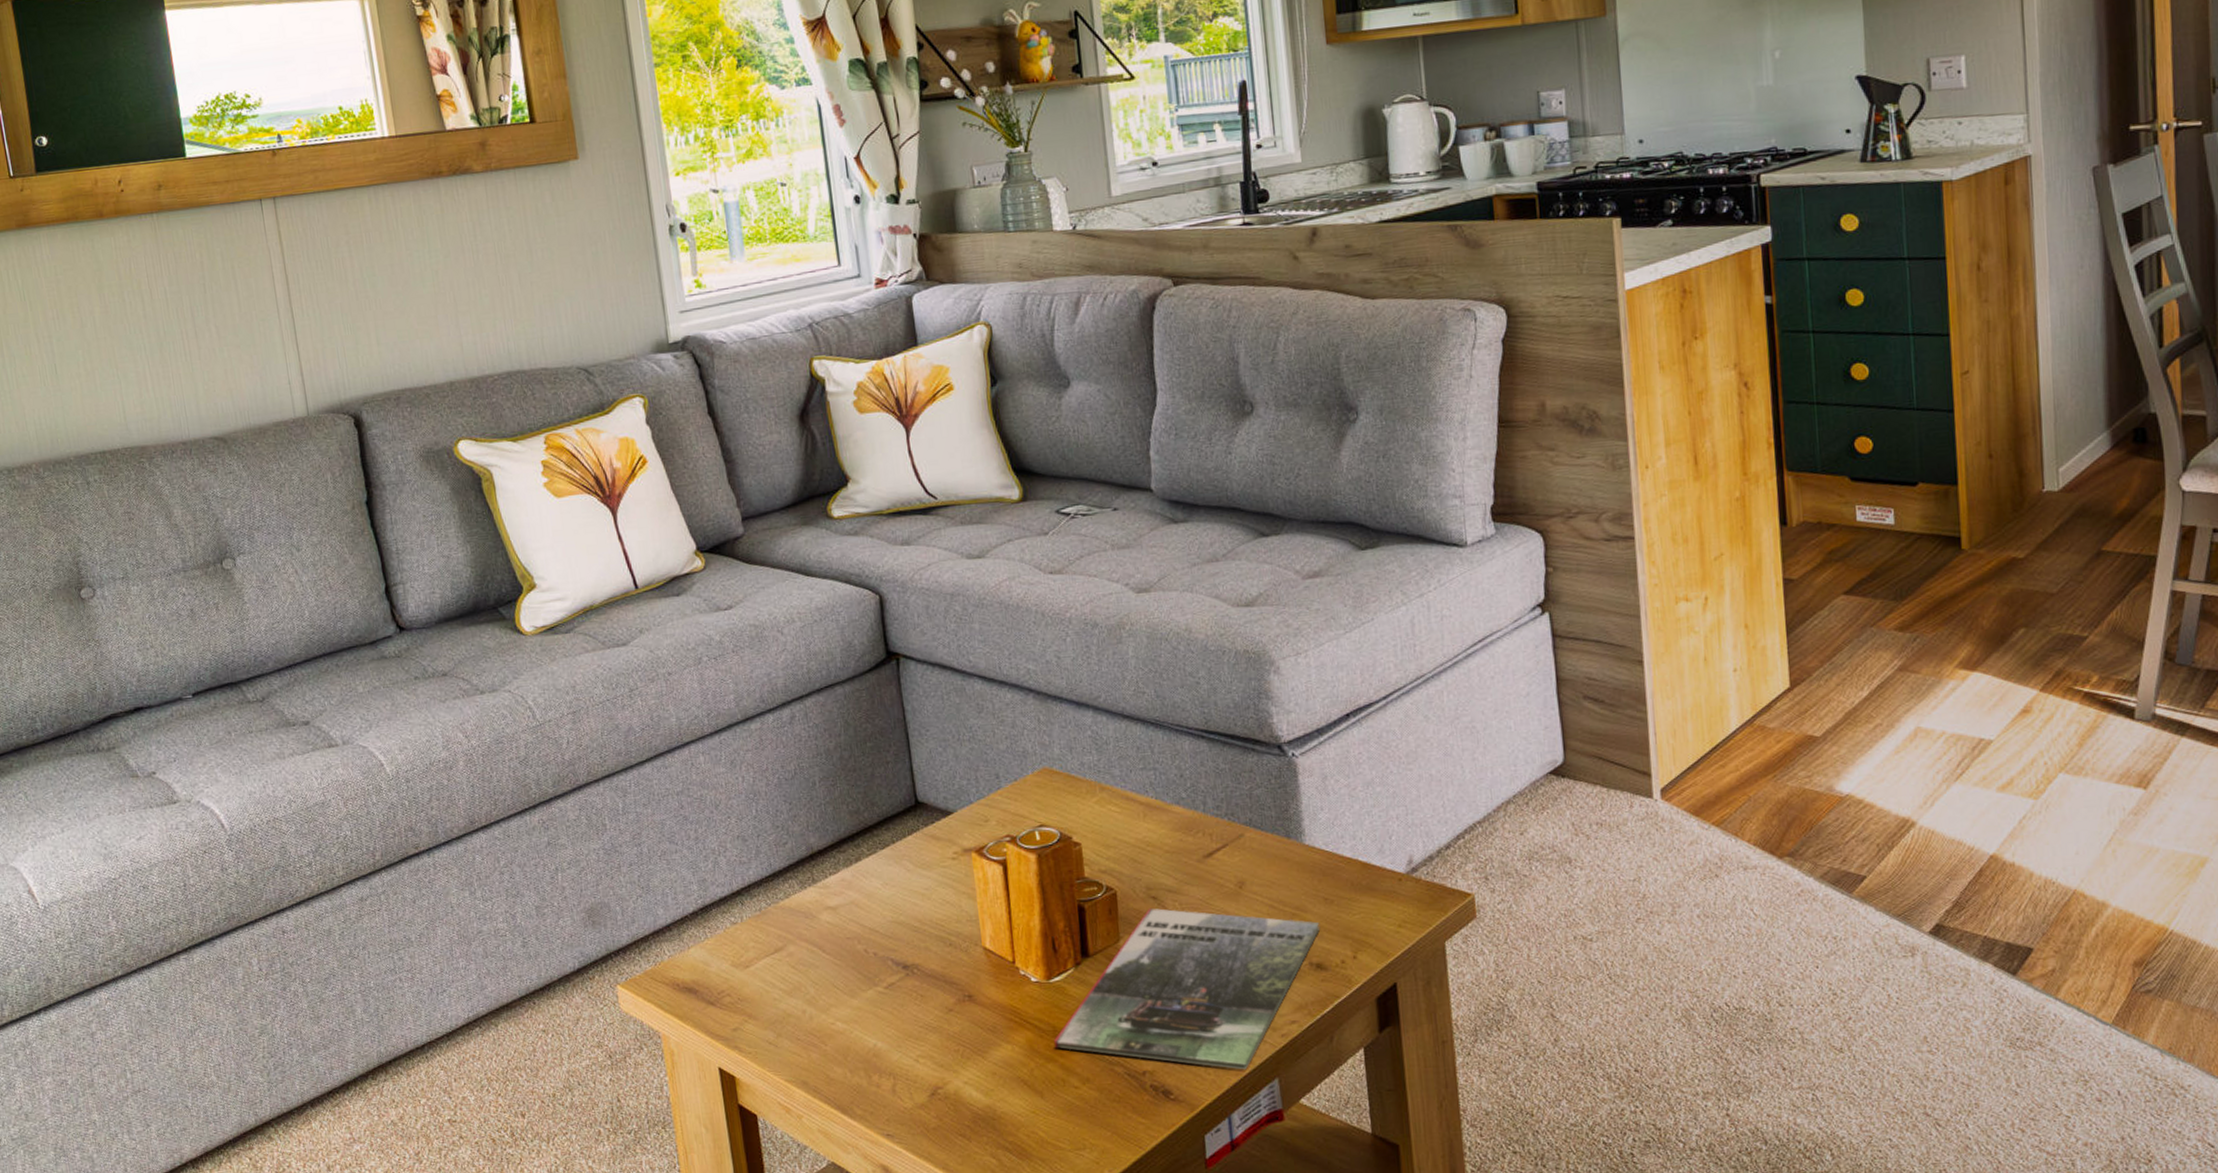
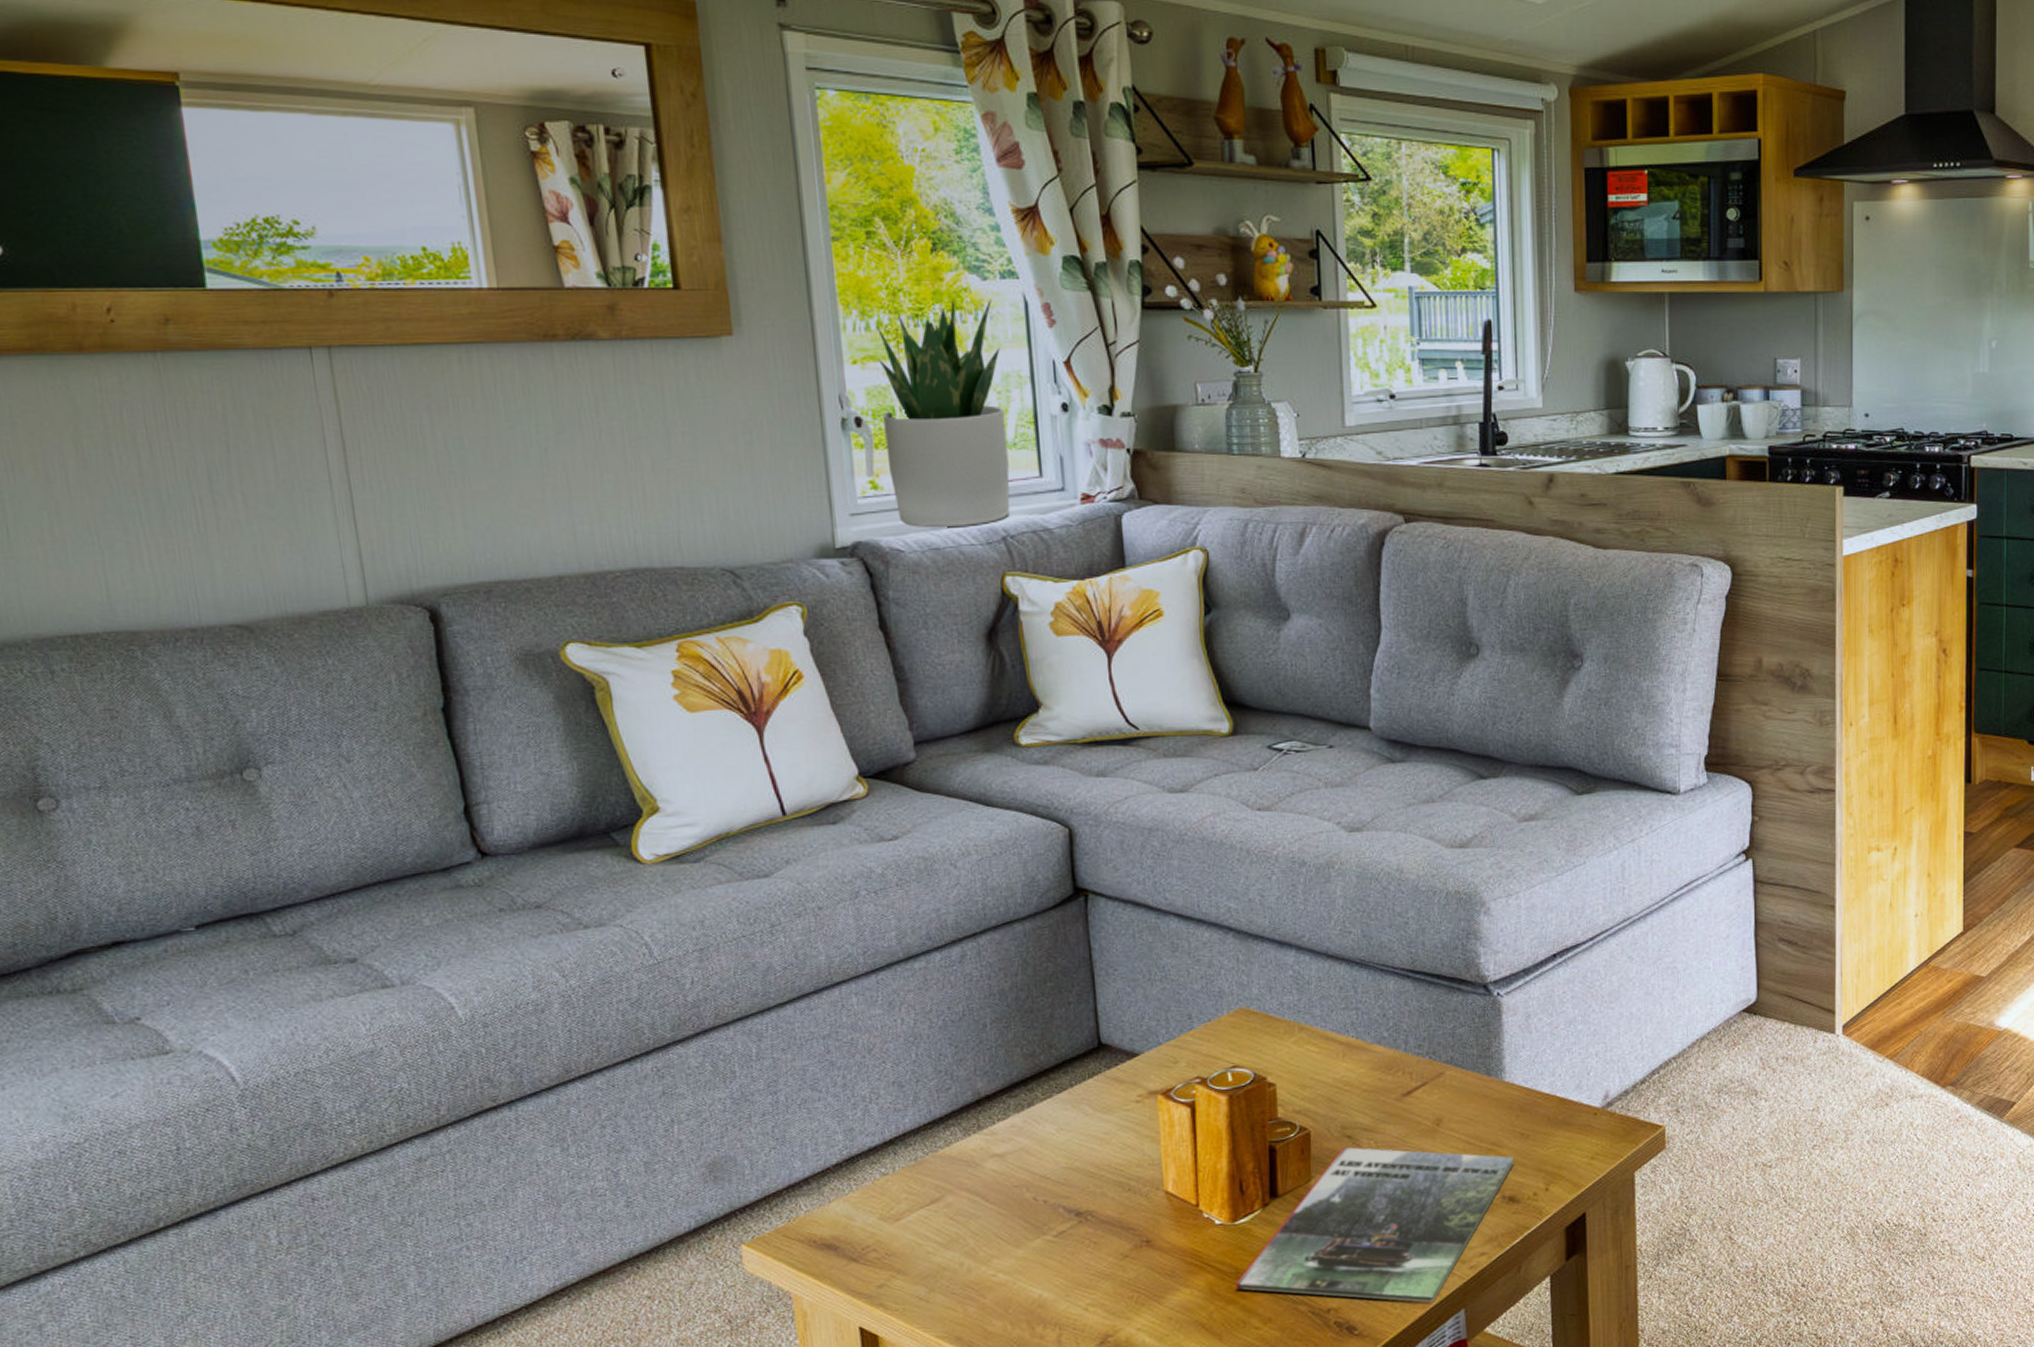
planter: none [694,105,814,320] -> present [876,298,1011,528]

